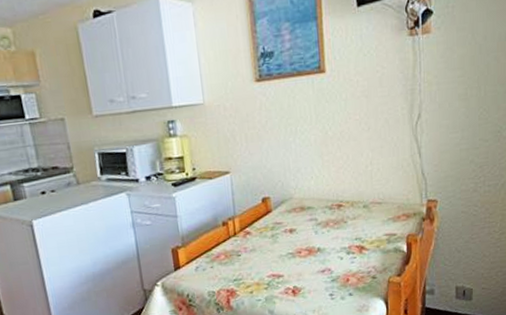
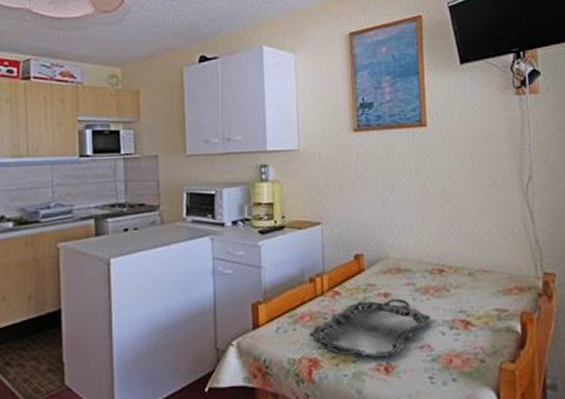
serving tray: none [225,232,331,285] -> present [309,298,431,358]

